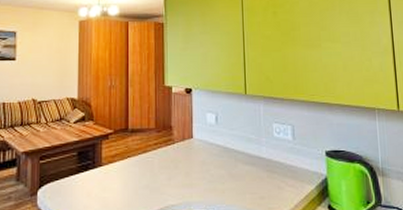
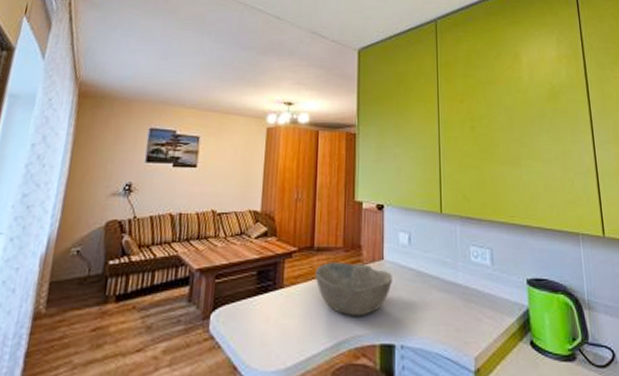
bowl: none [130,142,201,189] -> present [315,262,392,317]

